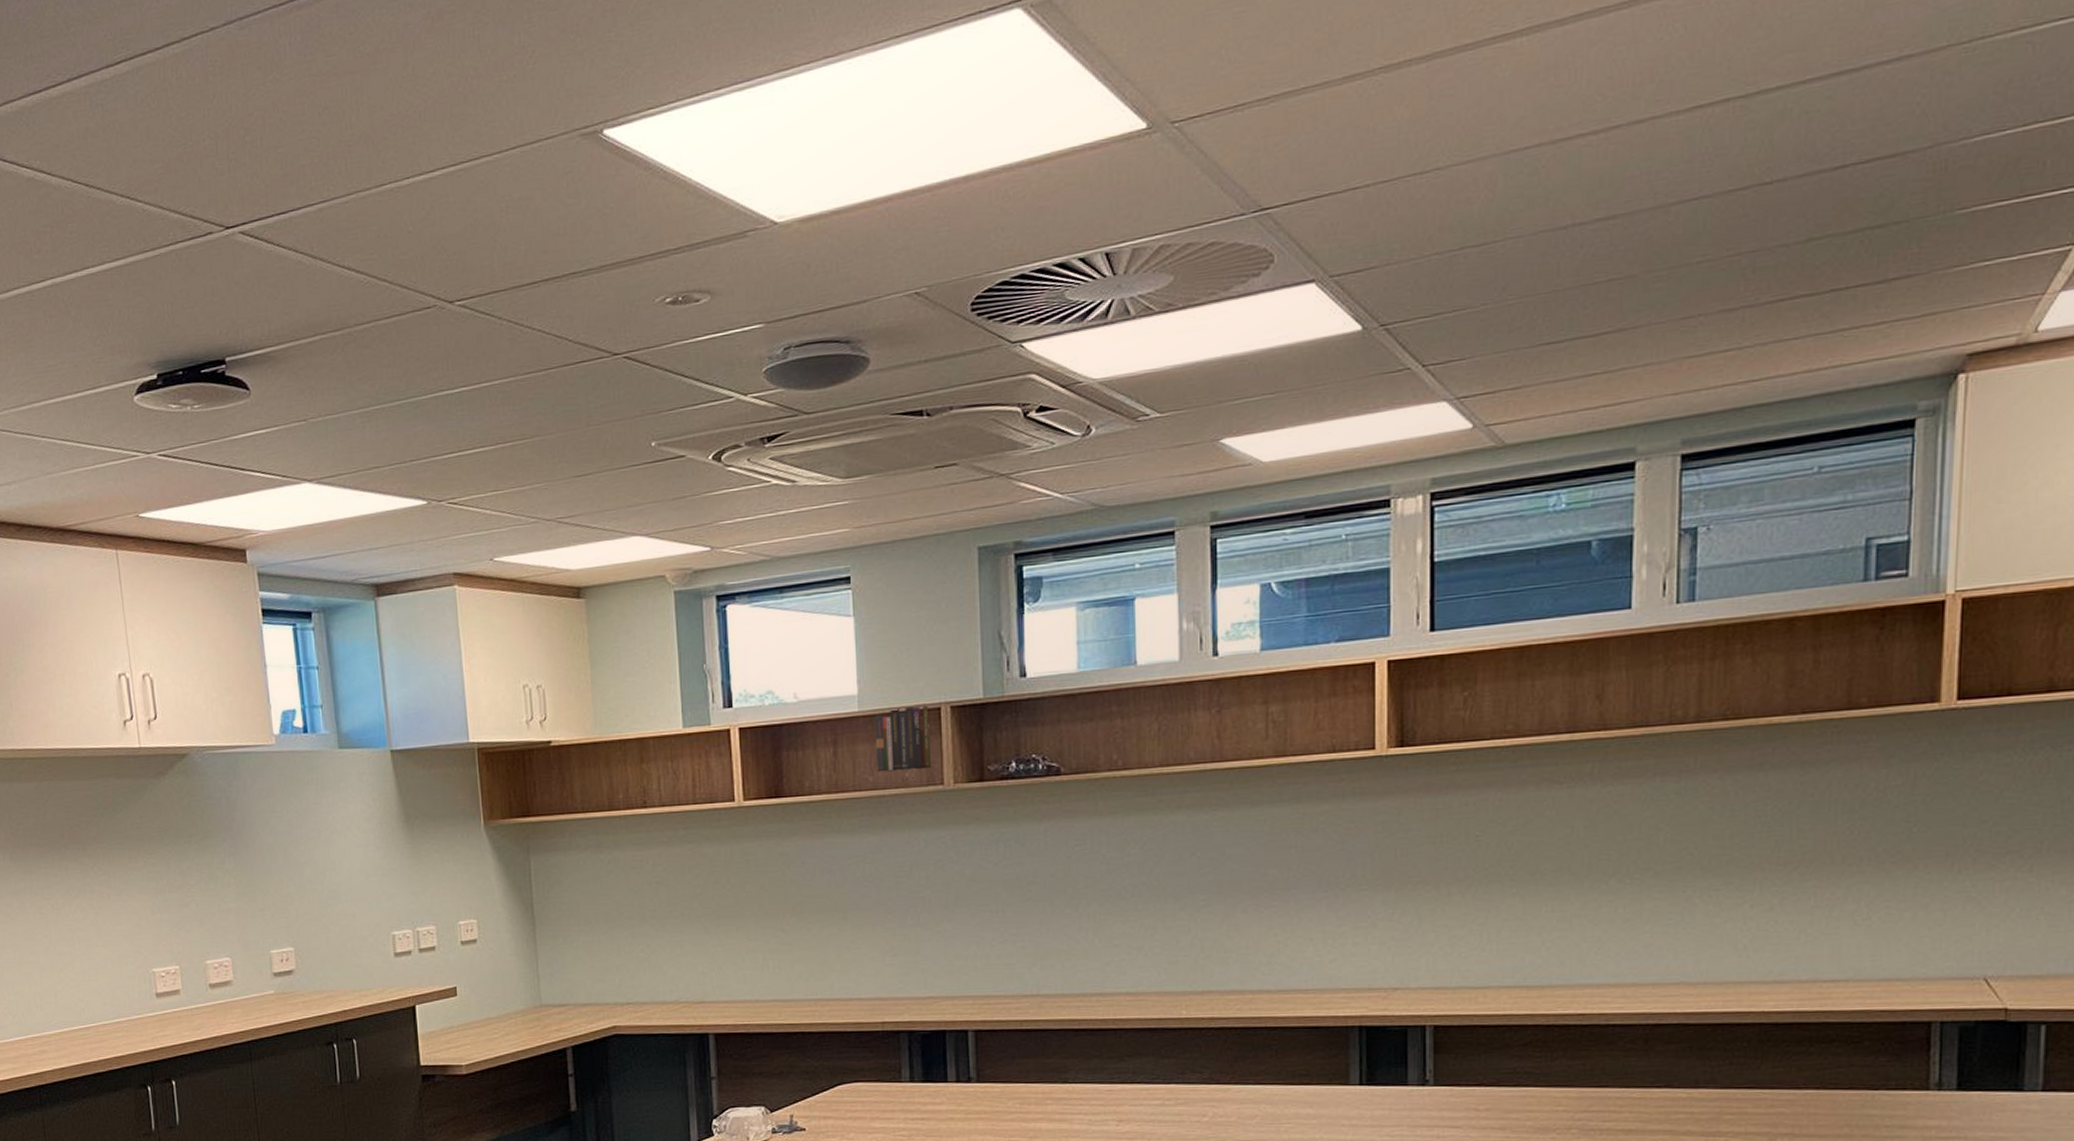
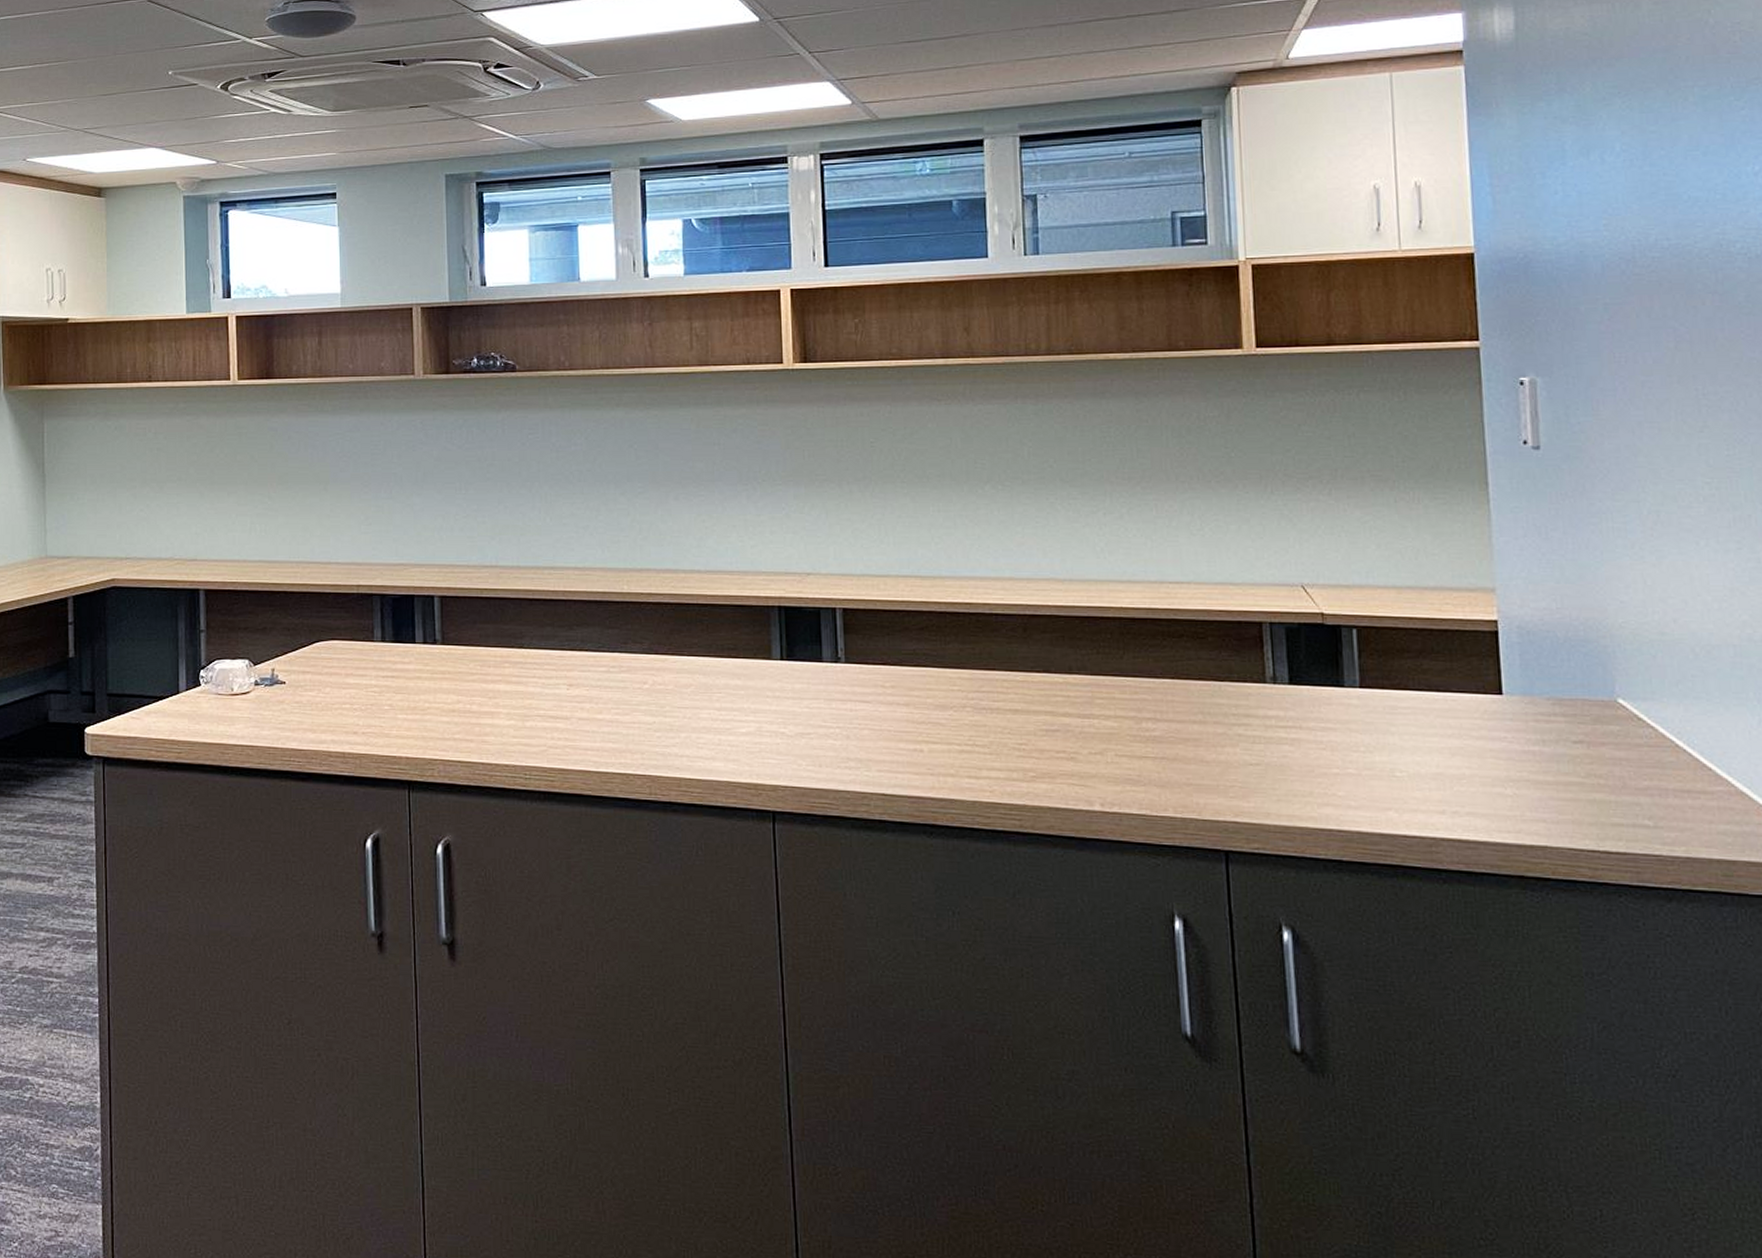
books: present [874,705,932,772] -> none [354,305,404,361]

